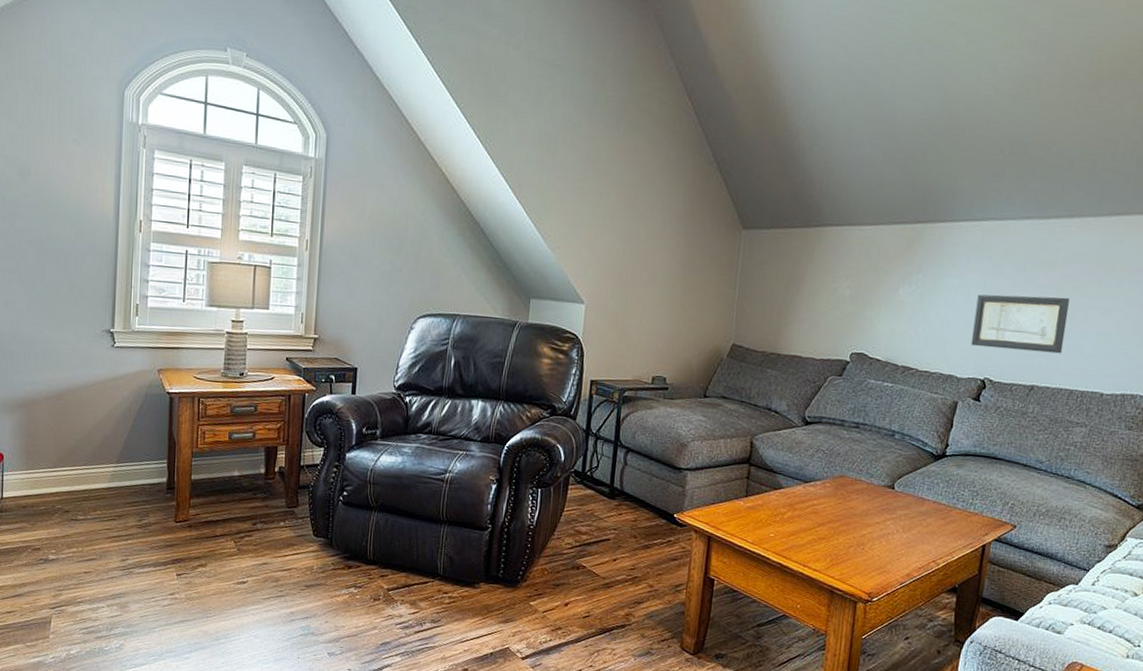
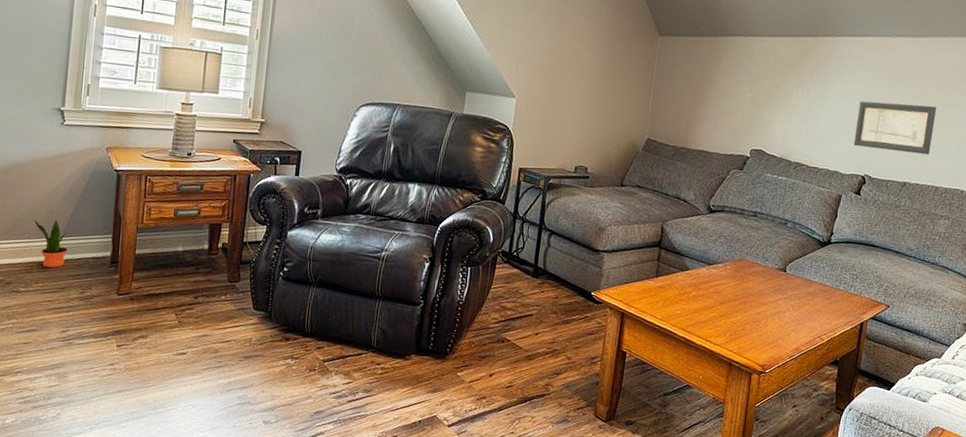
potted plant: none [89,445,124,496] -> present [34,219,68,268]

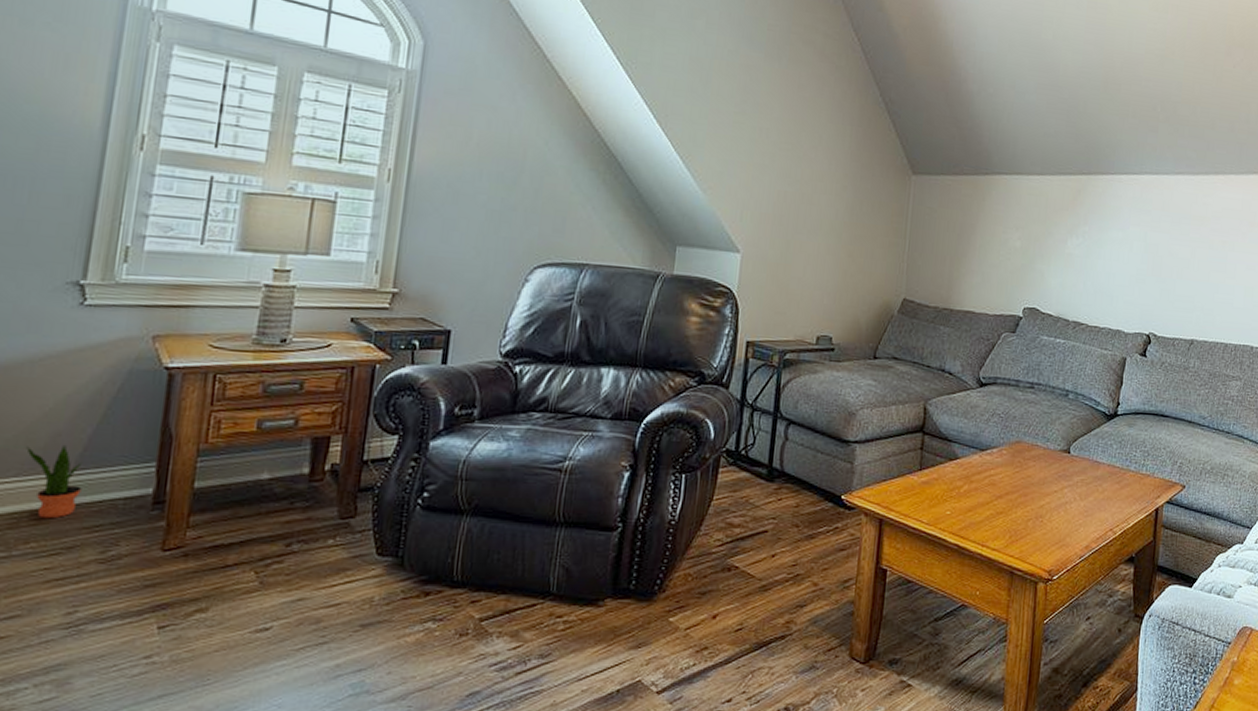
wall art: present [853,101,936,155] -> none [1135,247,1219,308]

